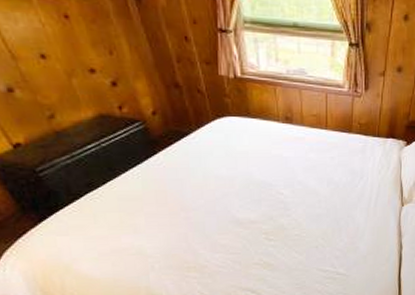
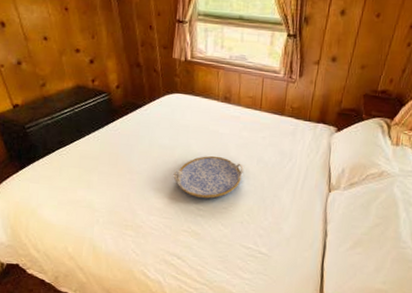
serving tray: none [236,182,313,229] -> present [173,155,244,199]

